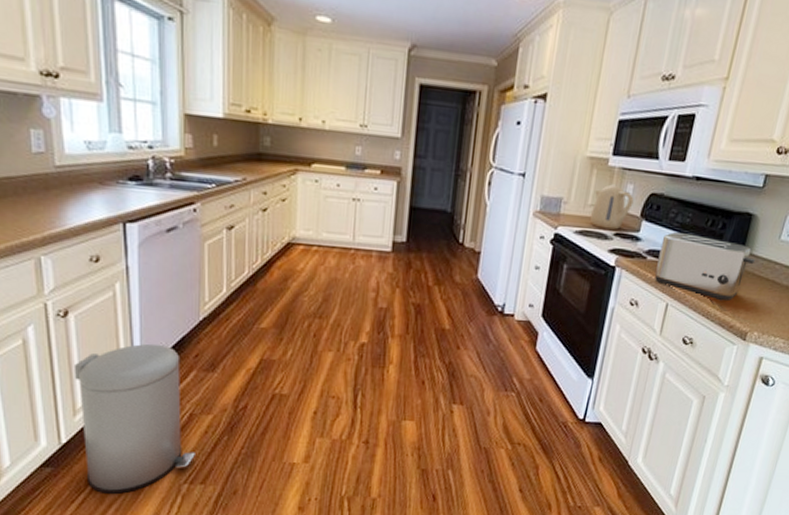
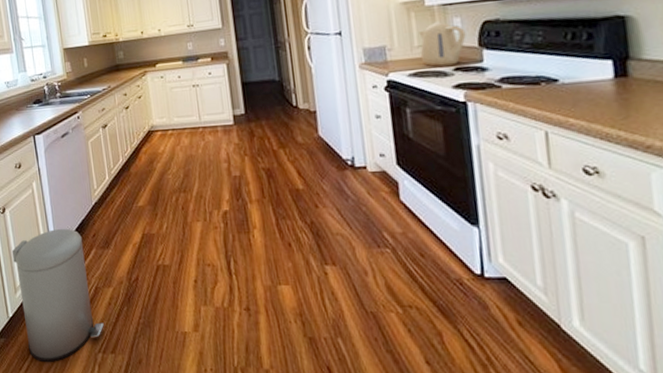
toaster: present [654,232,755,302] -> none [514,50,651,119]

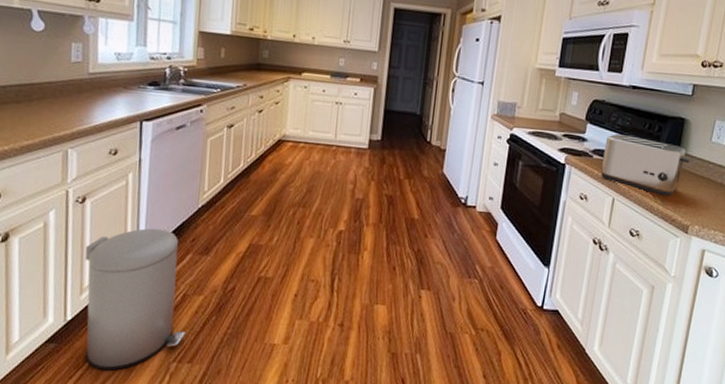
kettle: present [419,21,467,67] -> none [540,92,579,131]
toaster: none [514,50,651,119] -> present [600,134,690,197]

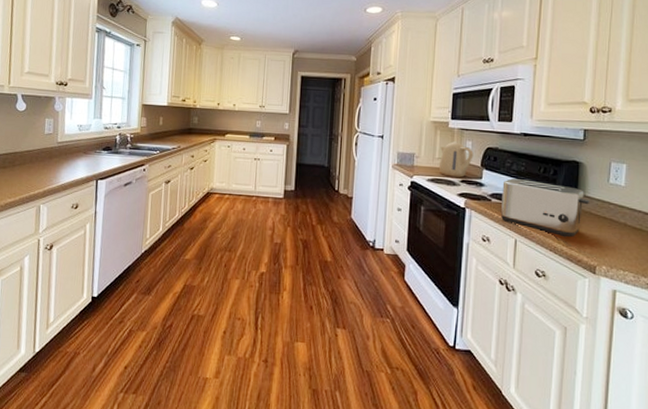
pedal bin: present [85,228,186,372] -> none [50,271,131,400]
kettle: none [540,92,579,131] -> present [438,142,474,178]

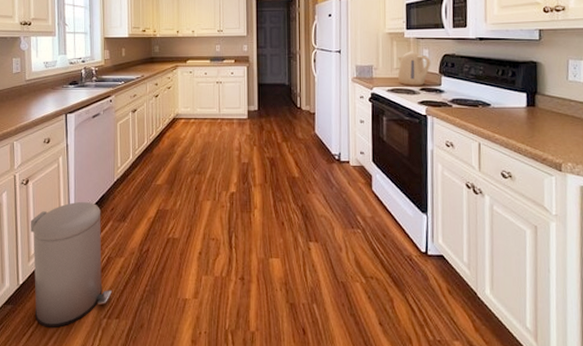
pedal bin: none [50,271,131,400] -> present [30,201,112,329]
toaster: present [500,179,589,238] -> none [462,83,550,137]

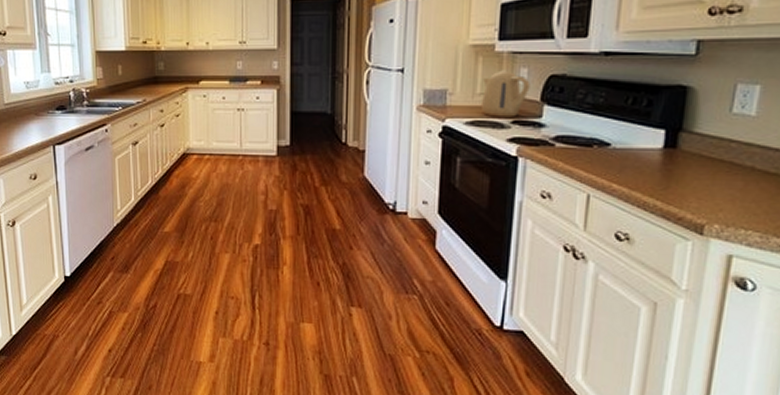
pedal bin: present [30,201,112,329] -> none [20,247,115,383]

